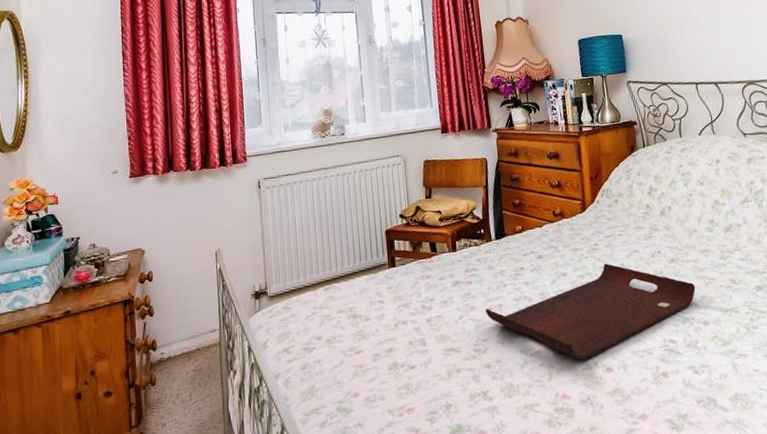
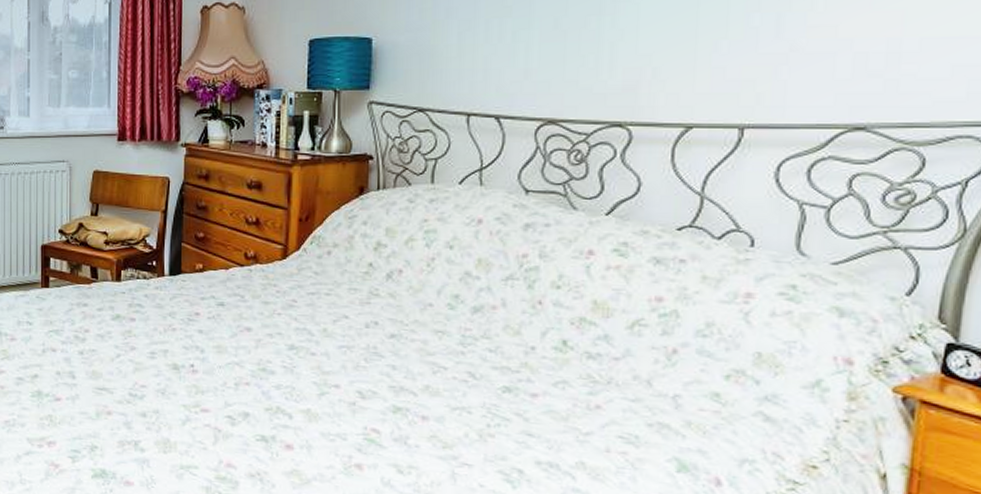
serving tray: present [485,263,696,361] -> none [146,324,418,431]

